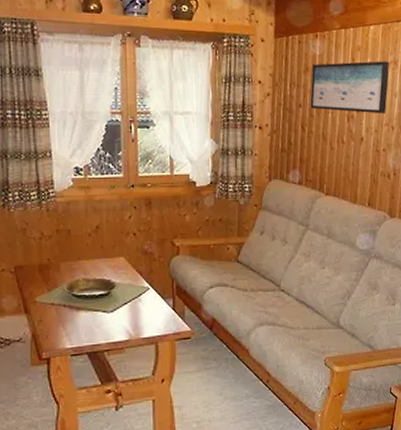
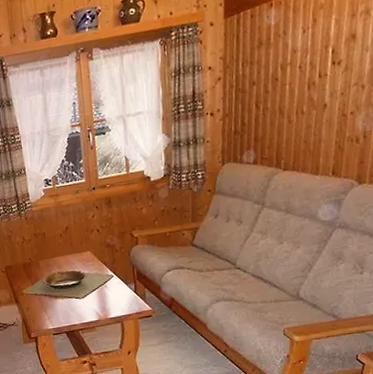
wall art: present [310,61,390,114] -> none [265,12,361,85]

